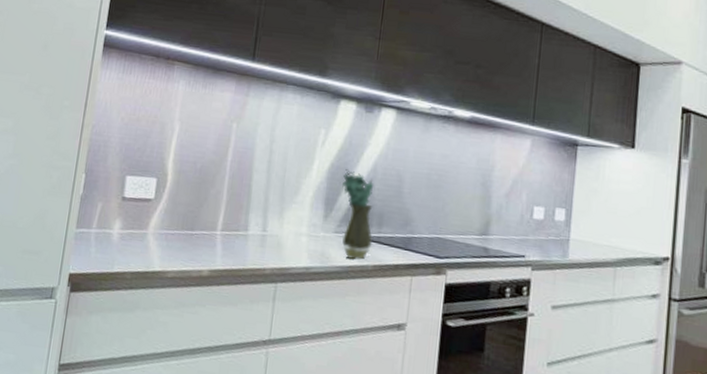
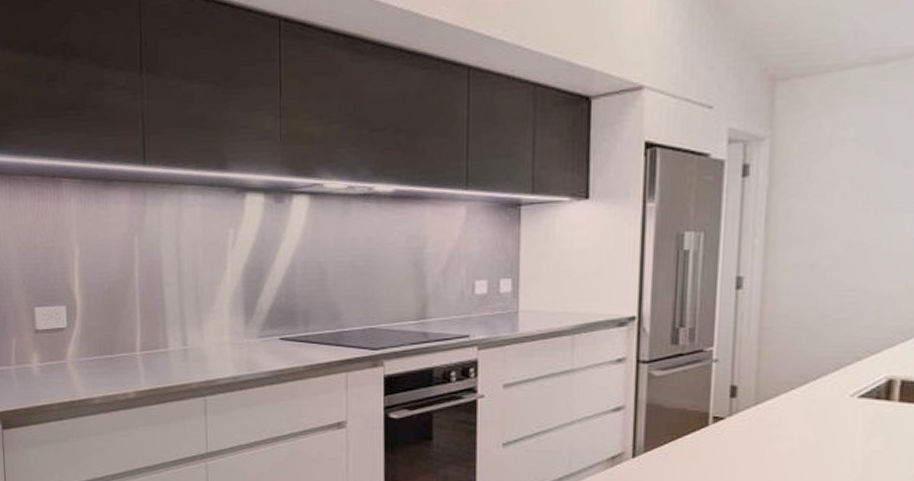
vase: present [341,169,374,261] -> none [259,269,301,363]

